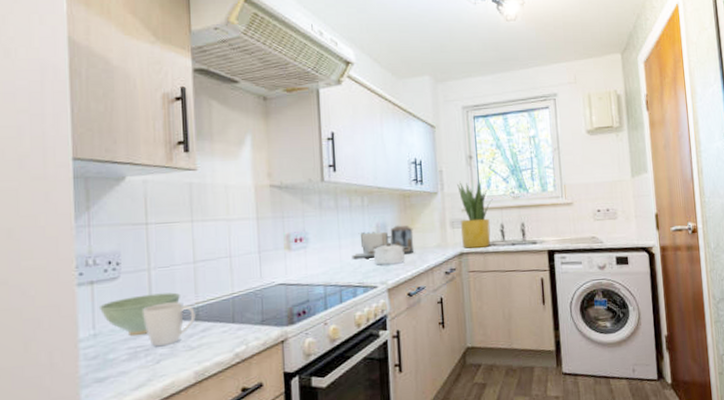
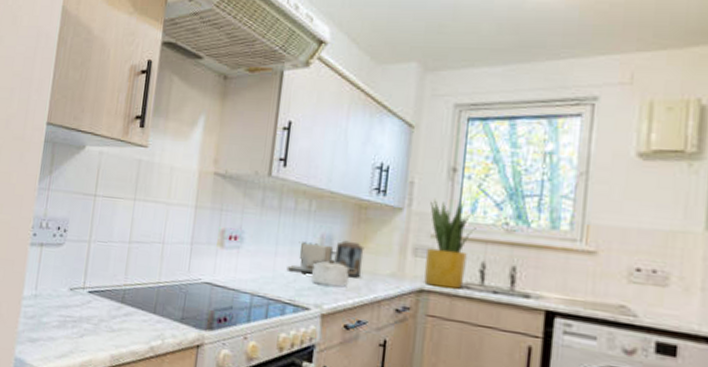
bowl: present [98,292,181,335] -> none [43,265,113,306]
mug: present [143,302,196,347] -> none [76,277,122,322]

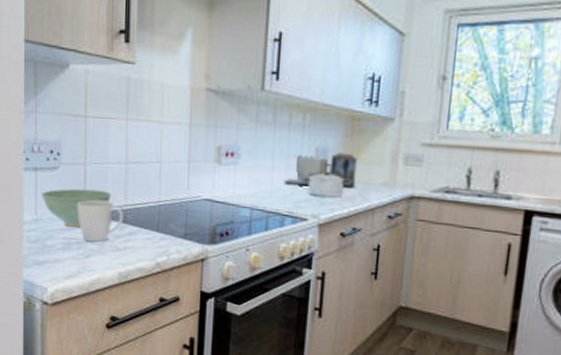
bowl: none [43,265,113,306] -> present [40,188,112,228]
mug: none [76,277,122,322] -> present [77,199,124,243]
planter: present [424,198,475,289] -> none [414,107,462,194]

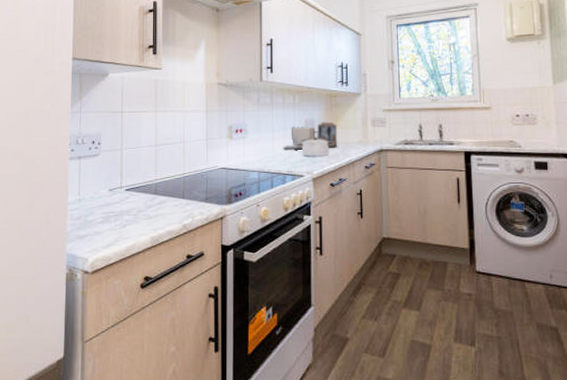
bowl: present [40,188,112,228] -> none [83,169,144,202]
mug: present [77,199,124,243] -> none [115,177,154,214]

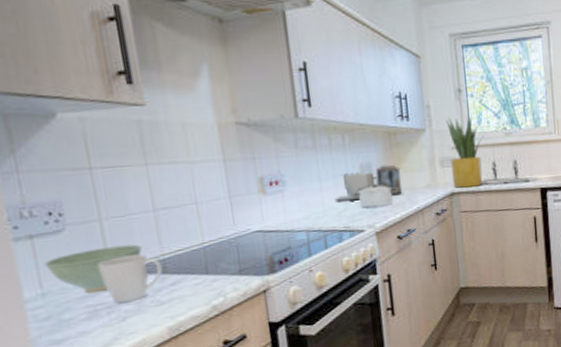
bowl: none [83,169,144,202] -> present [43,244,143,293]
mug: none [115,177,154,214] -> present [98,254,163,304]
planter: none [379,82,411,146] -> present [446,114,483,188]

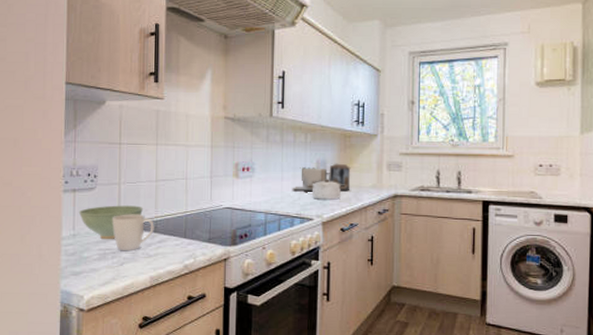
planter: present [446,114,483,188] -> none [396,124,430,192]

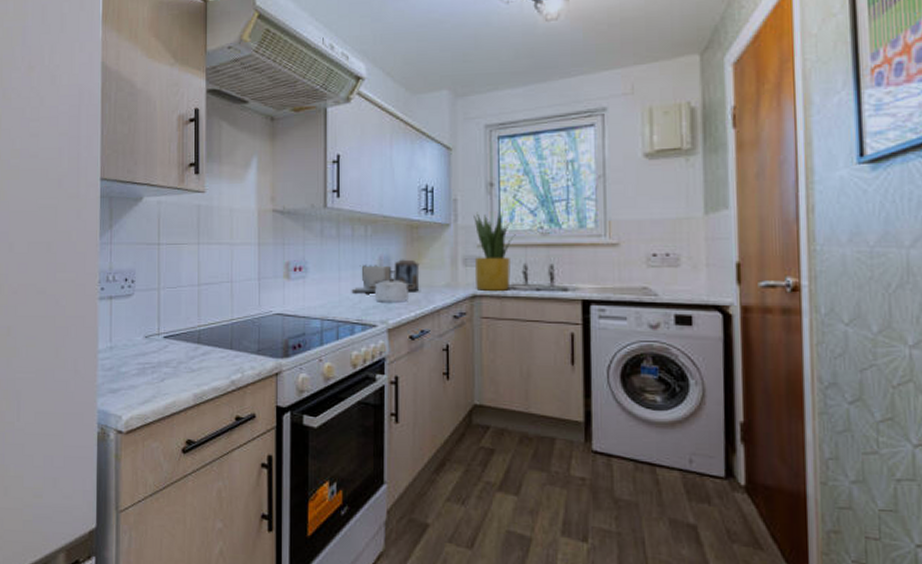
bowl: present [78,205,144,239] -> none [115,313,186,352]
mug: present [112,214,154,251] -> none [152,323,197,366]
planter: none [396,124,430,192] -> present [474,210,514,291]

